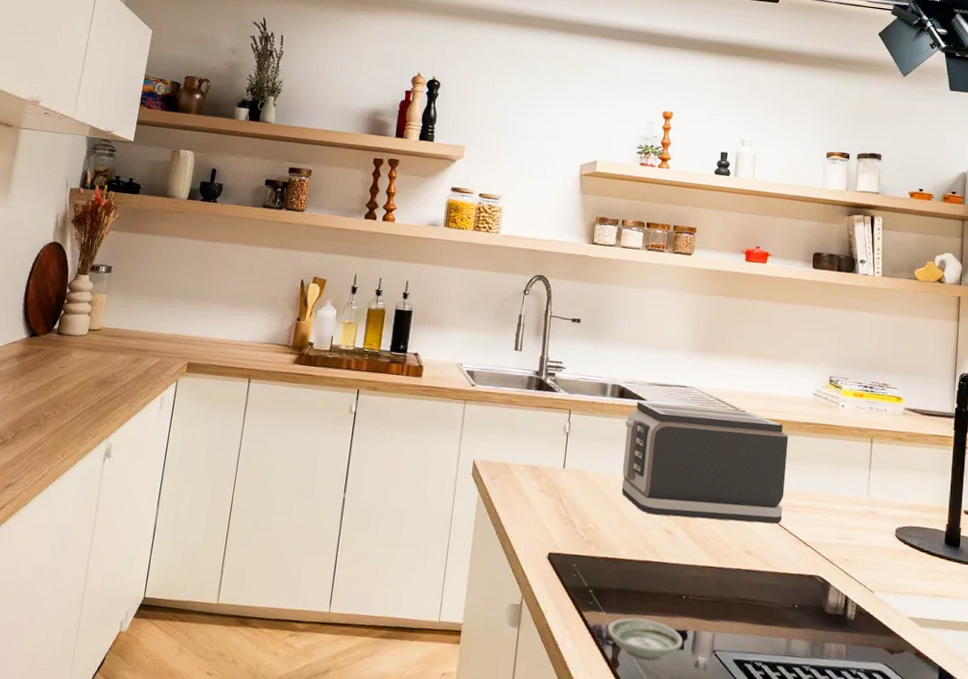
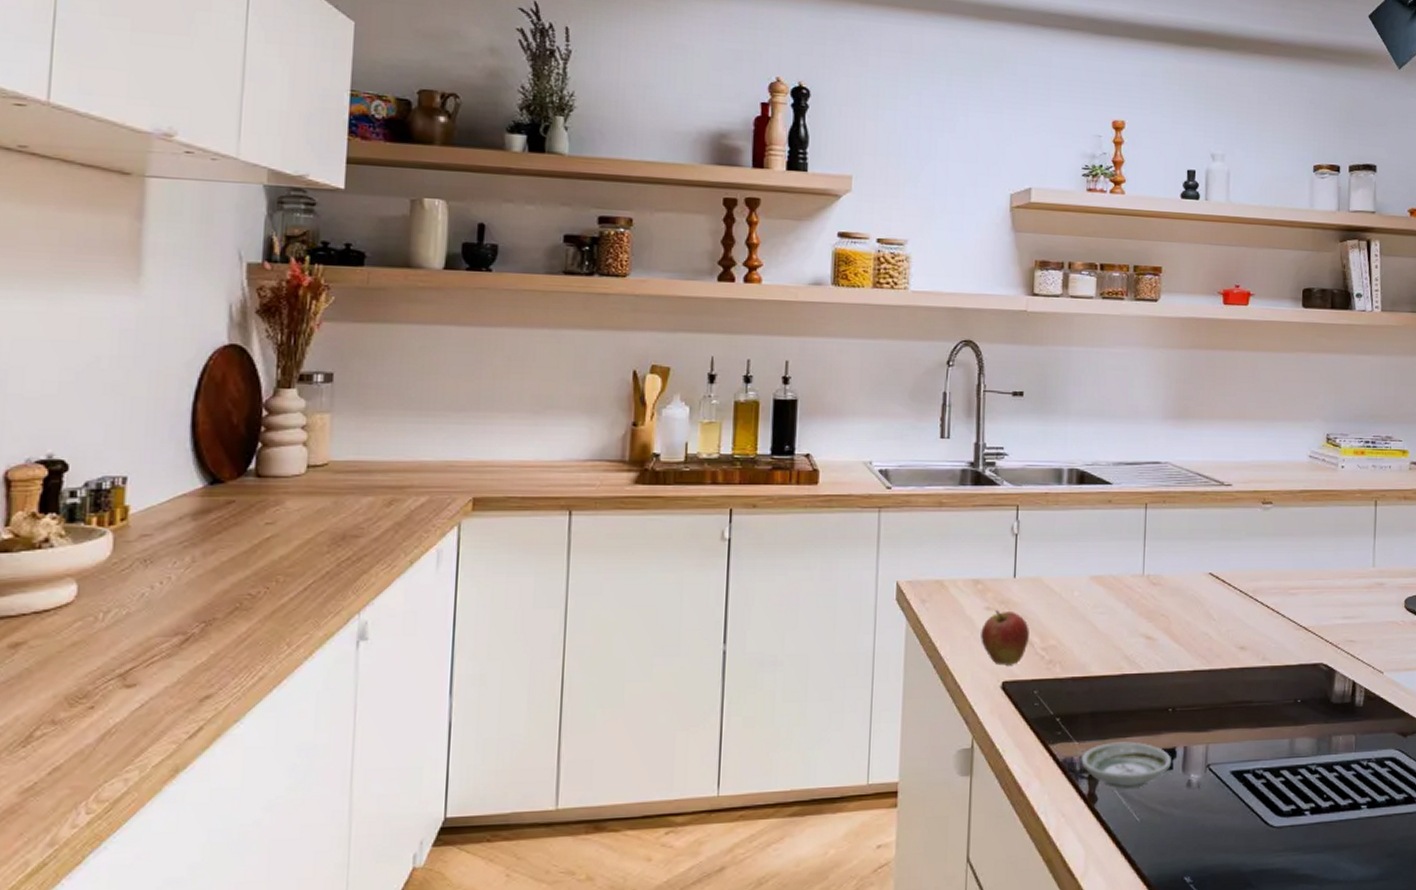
fruit: none [534,492,573,540] -> present [981,609,1029,665]
toaster: present [621,401,789,524] -> none [1087,484,1283,619]

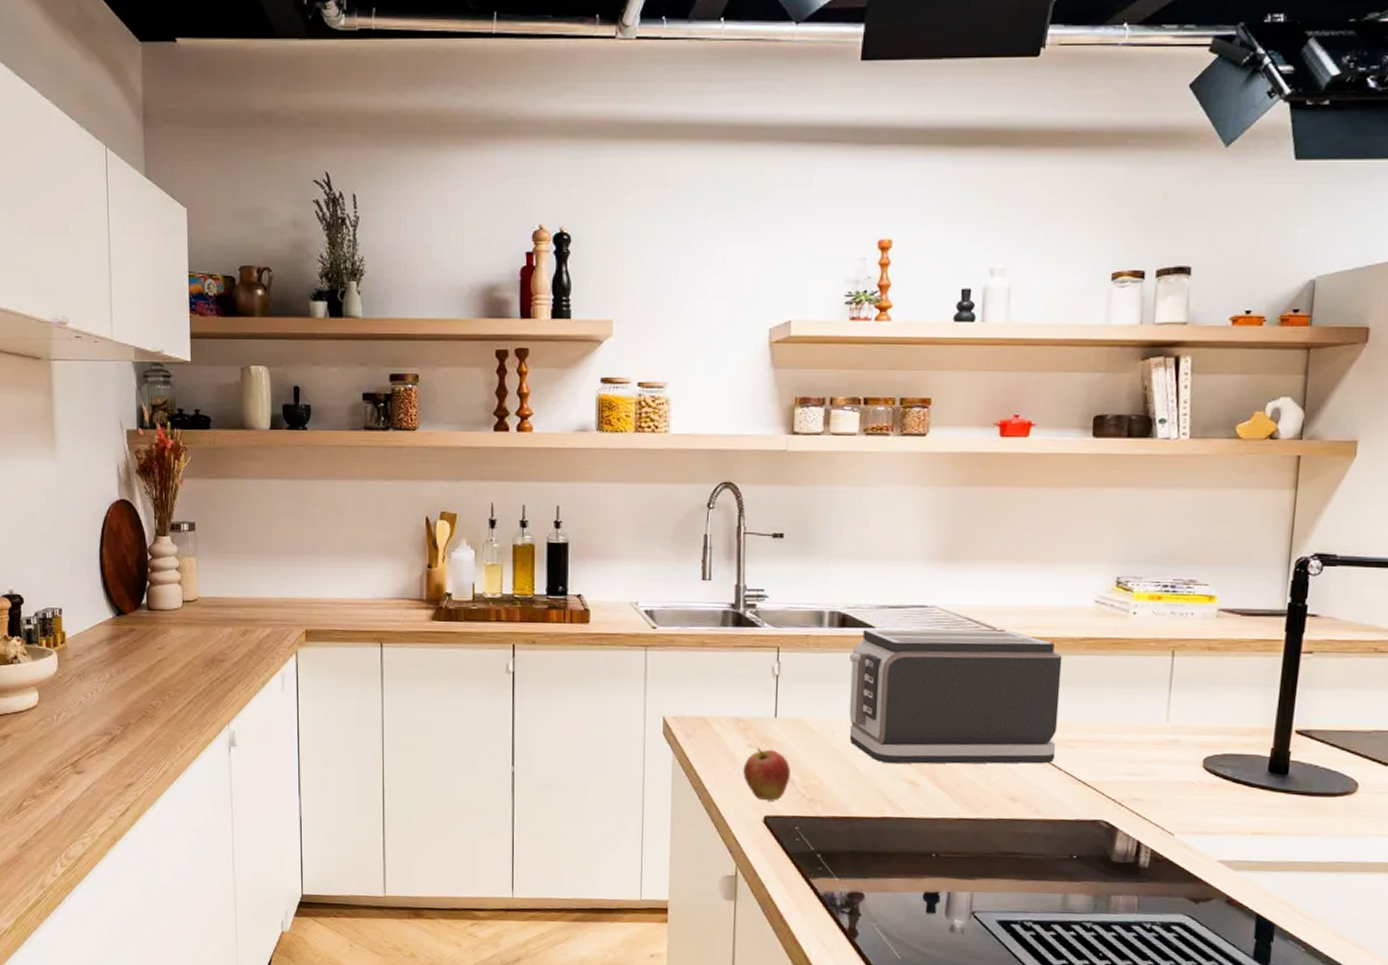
saucer: present [1081,741,1172,789] -> none [841,881,935,927]
toaster: none [1087,484,1283,619] -> present [849,629,1063,764]

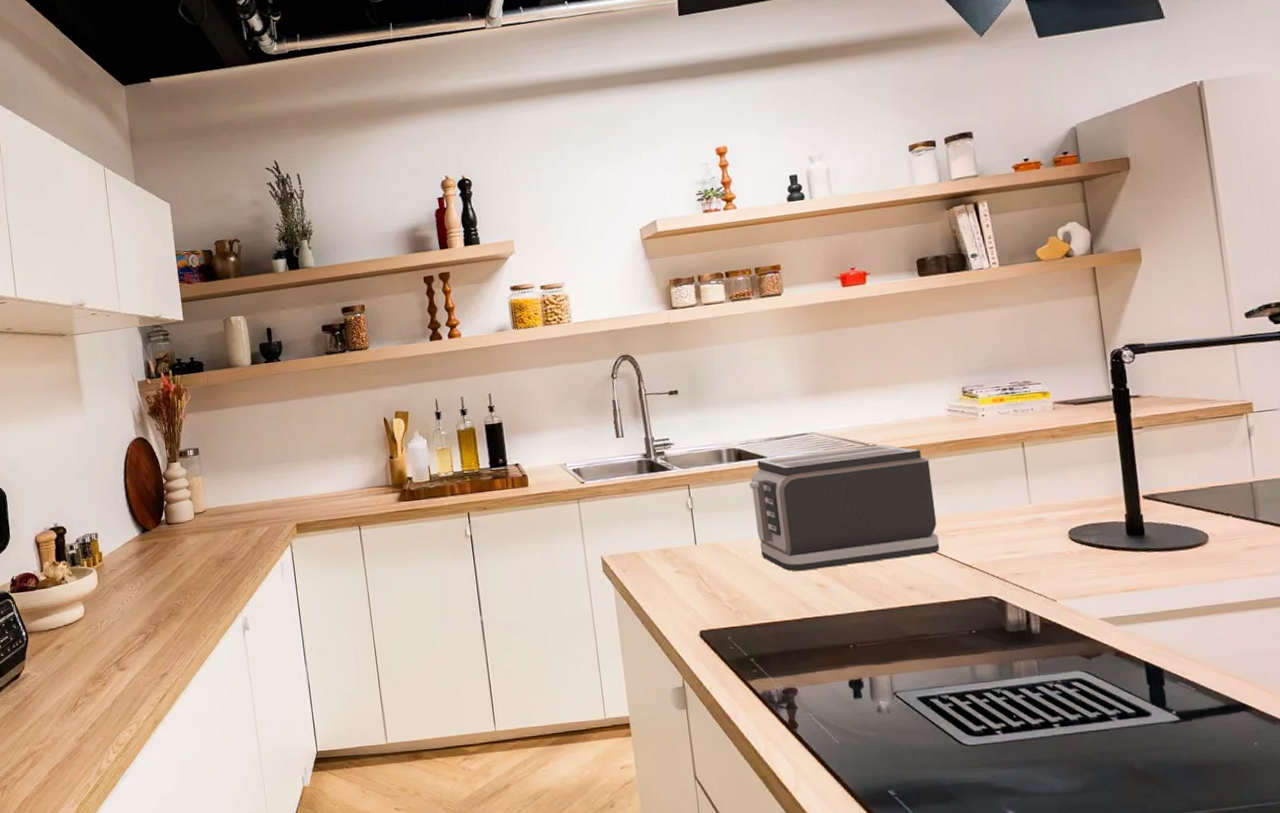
fruit: present [743,747,790,801] -> none [675,572,717,618]

